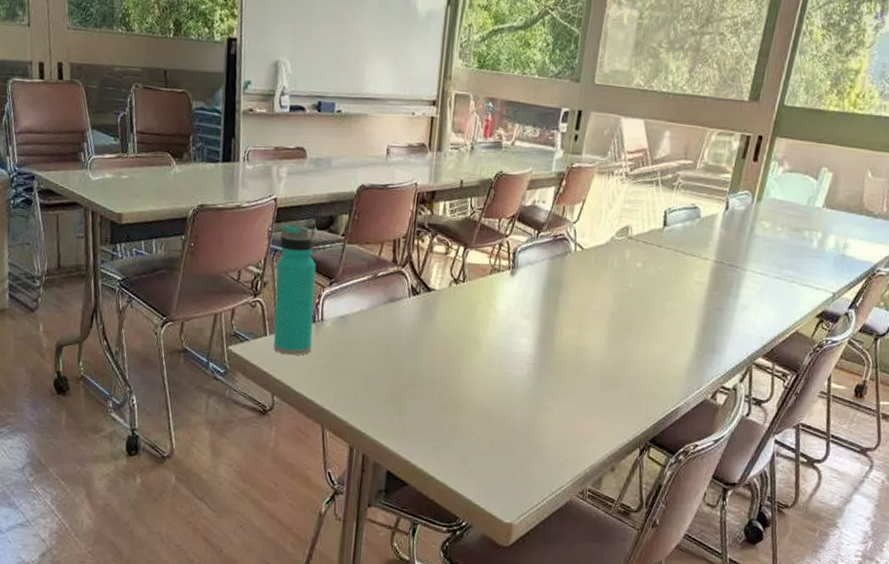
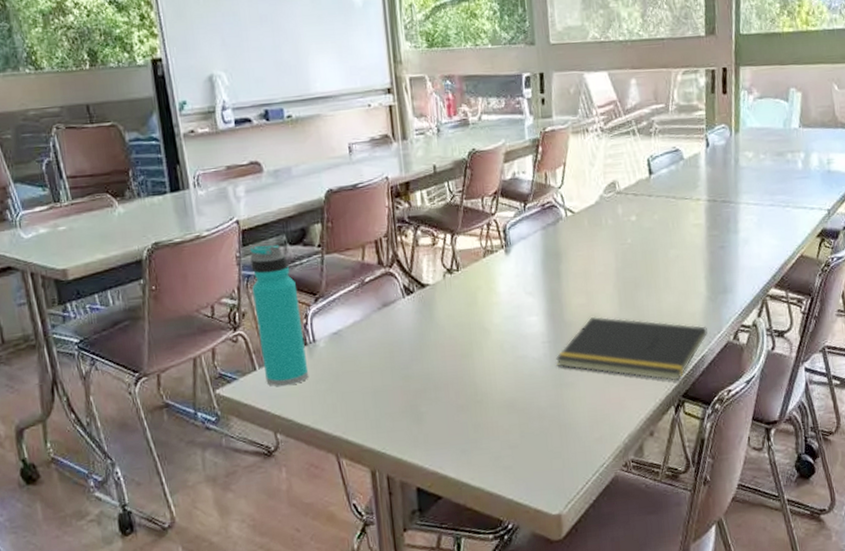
notepad: none [537,349,688,426] -> present [556,316,707,381]

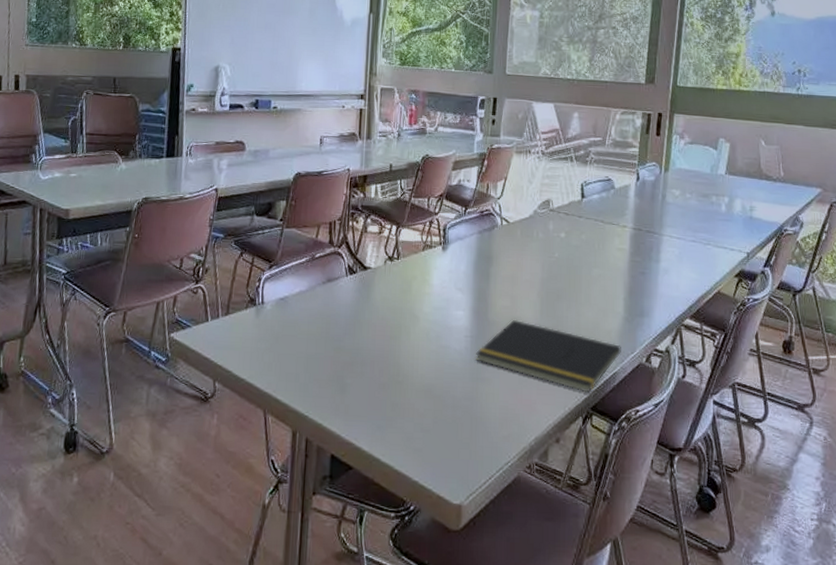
water bottle: present [249,245,309,387] -> none [215,212,256,340]

